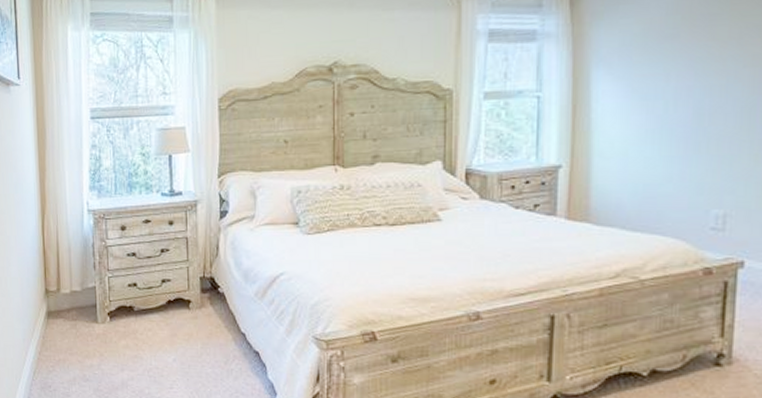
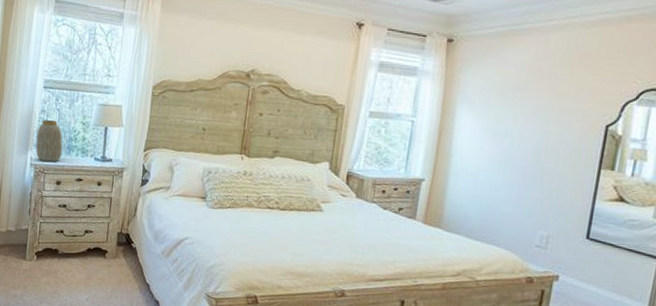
vase: none [90,156,123,206] -> present [35,120,63,162]

